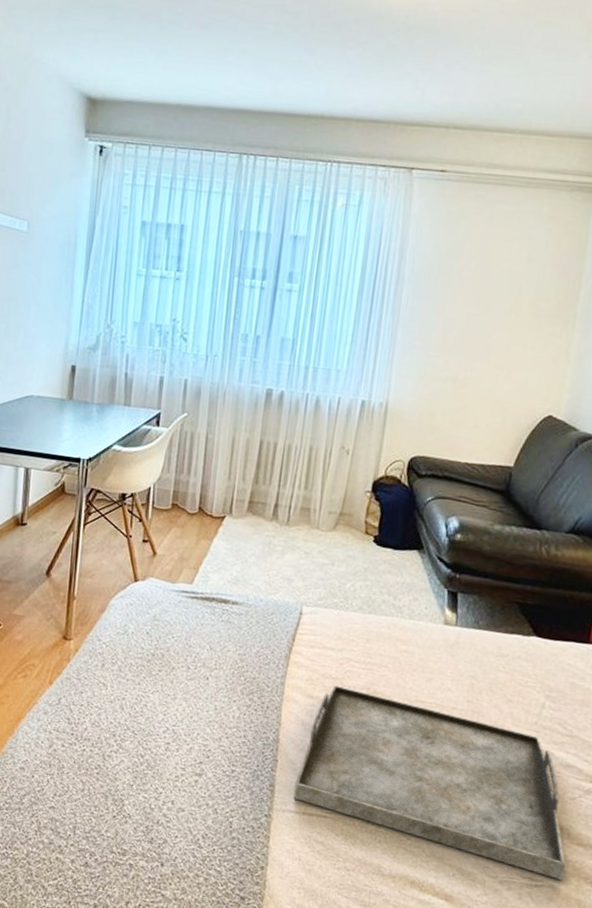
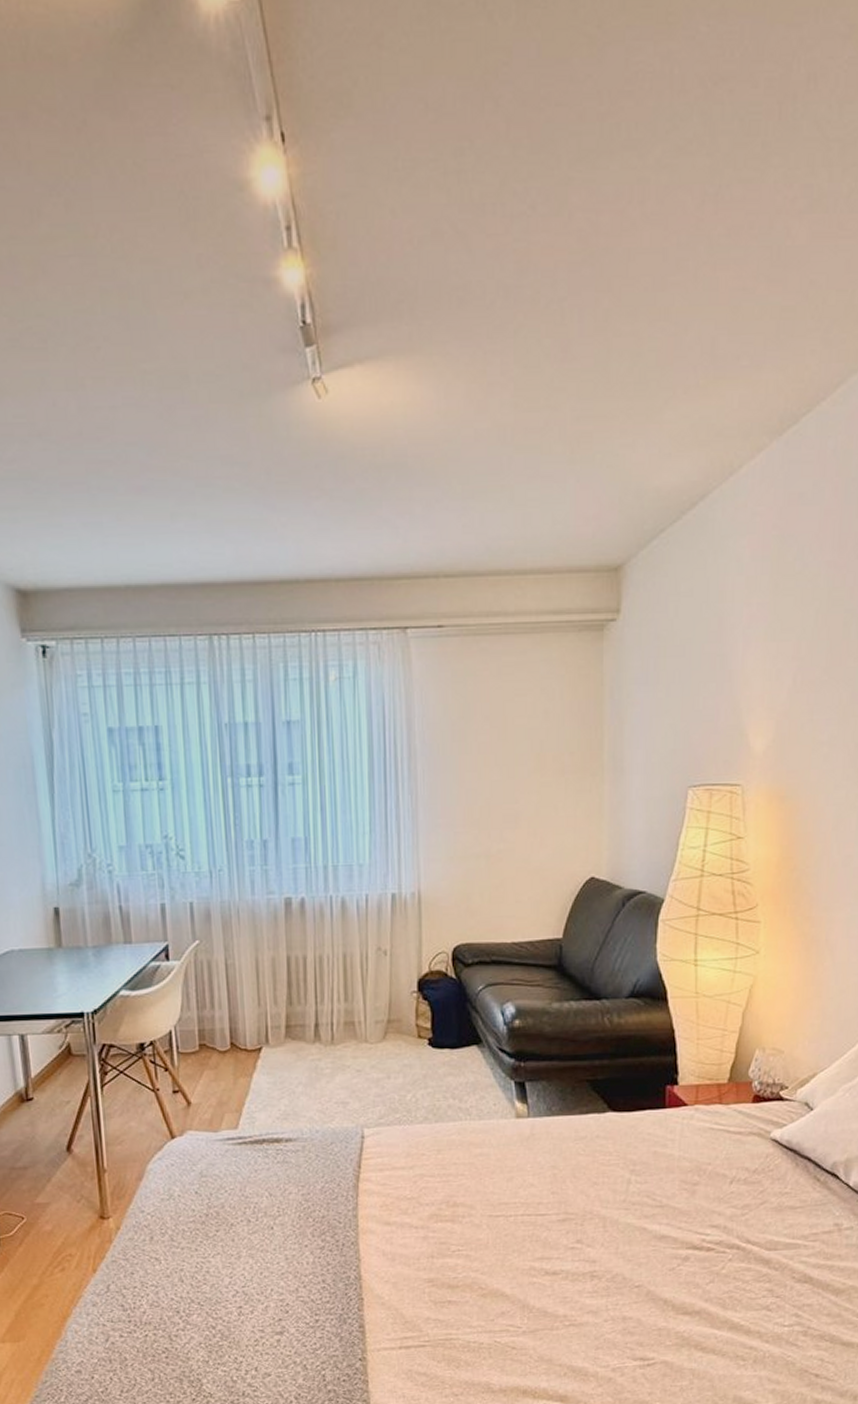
serving tray: present [293,685,566,880] -> none [386,1205,675,1354]

